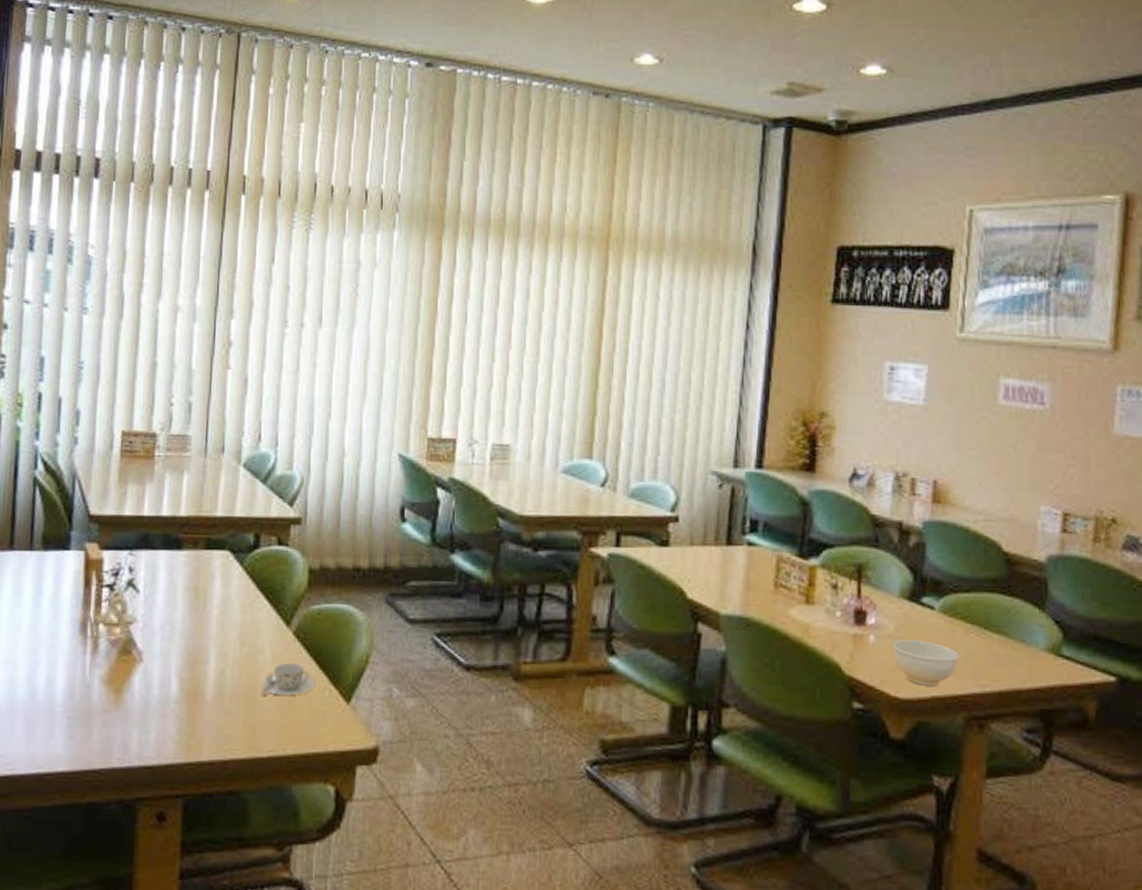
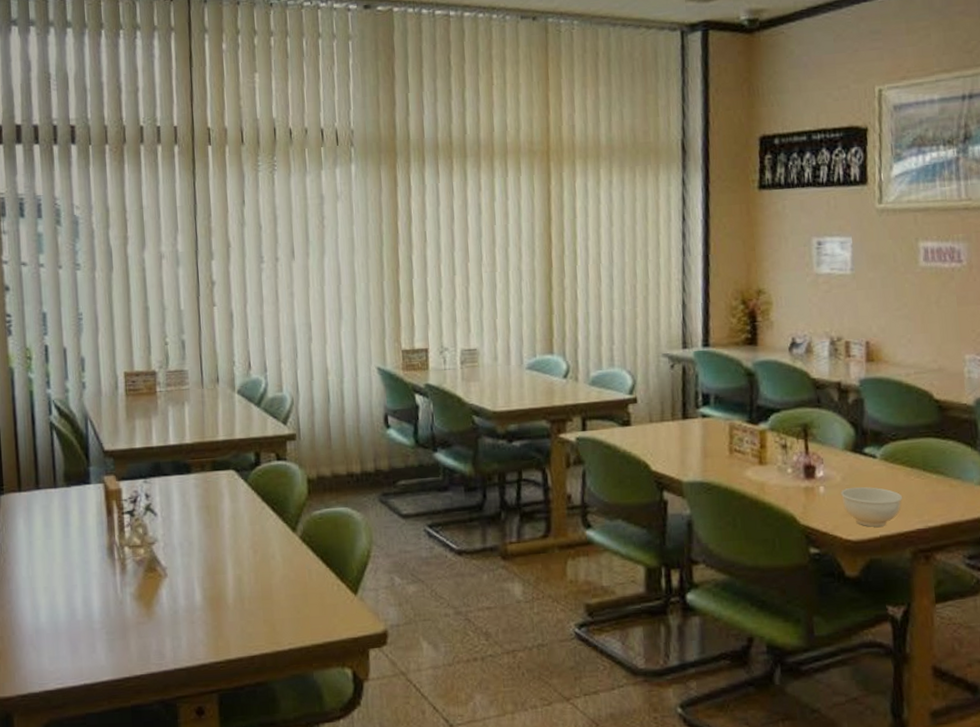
teacup: present [261,662,315,696] -> none [276,563,324,595]

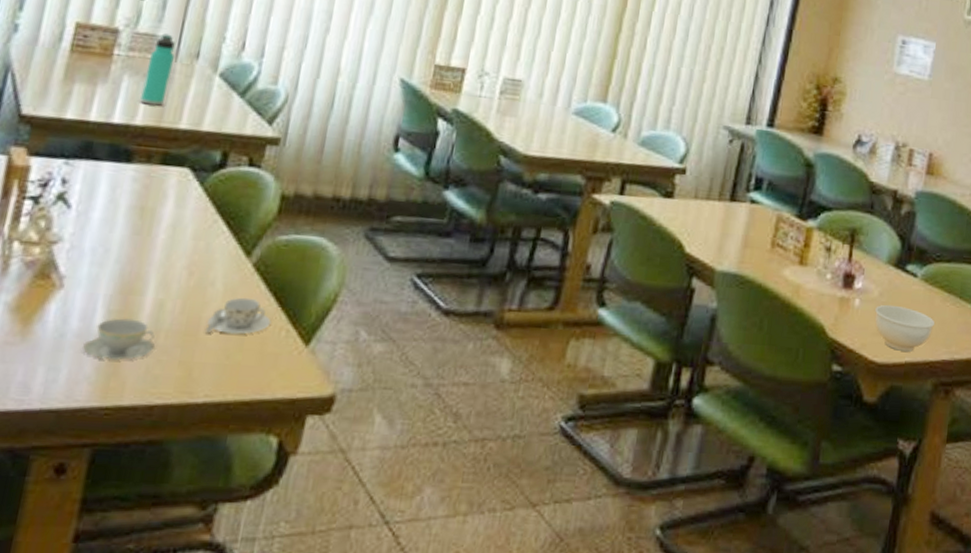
thermos bottle: none [183,367,203,426] -> present [140,33,176,106]
teacup: none [192,592,243,626] -> present [83,318,155,361]
teacup: none [276,563,324,595] -> present [204,297,271,334]

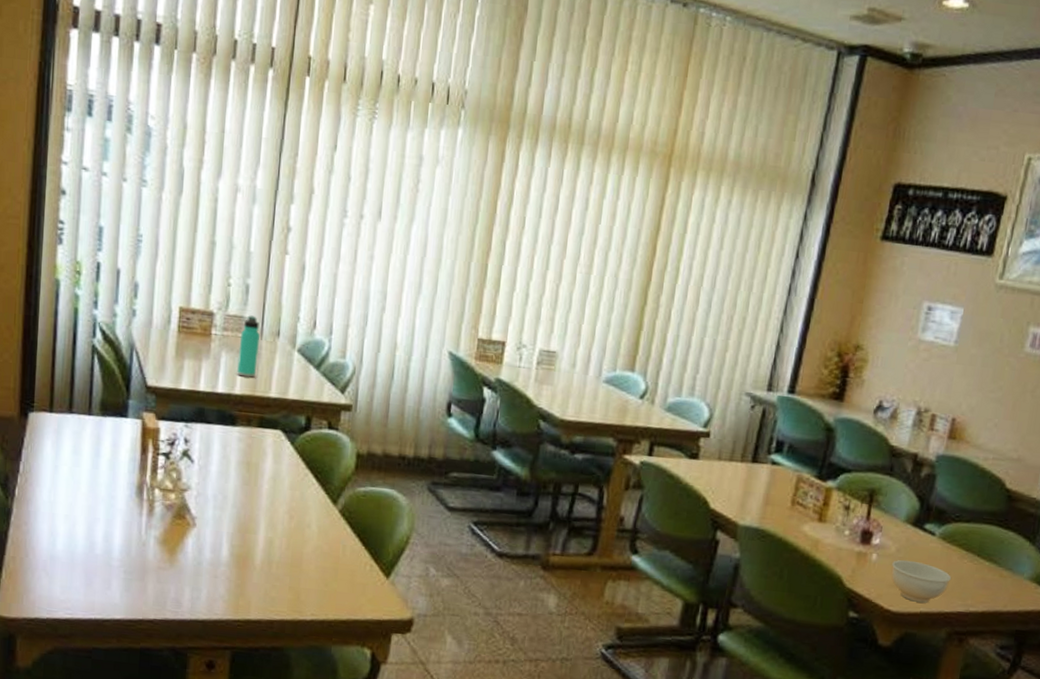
teacup: present [83,318,155,361] -> none [216,551,269,585]
teacup: present [204,297,271,334] -> none [306,537,358,567]

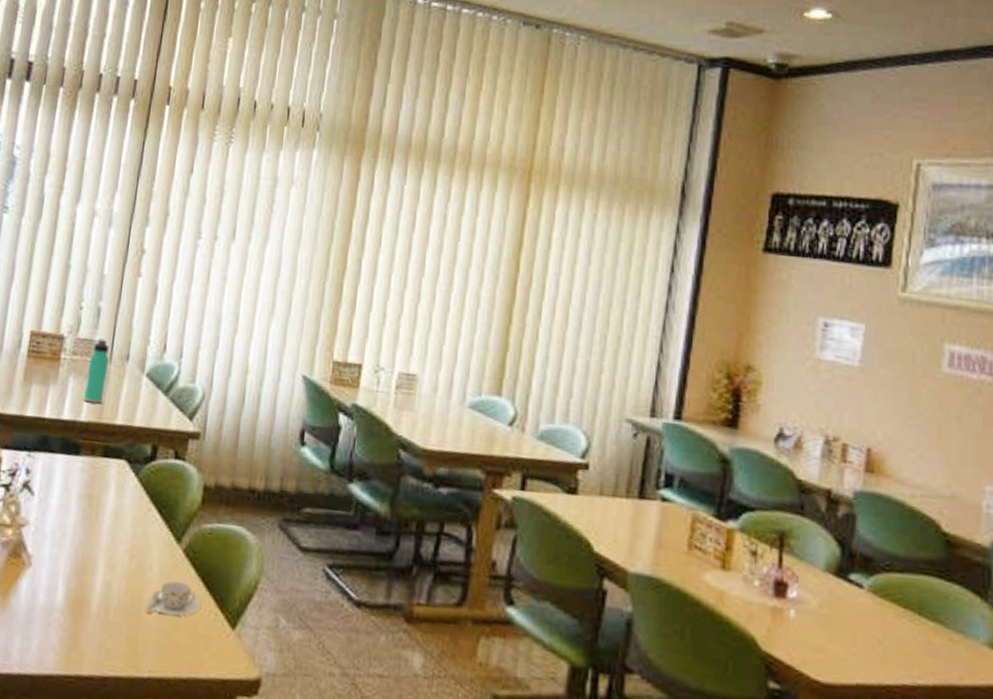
teacup: none [306,537,358,567] -> present [146,581,202,616]
soup bowl: present [891,559,952,603] -> none [815,617,890,673]

